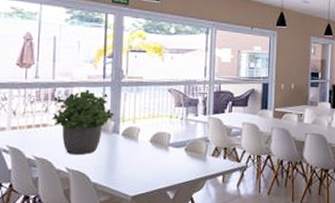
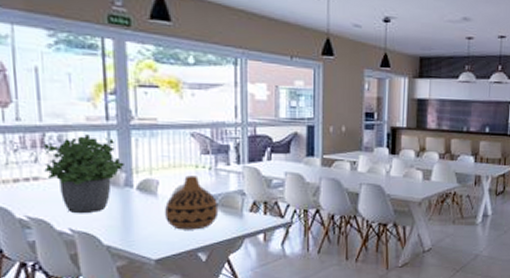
vase: none [143,124,187,171] -> present [165,175,219,230]

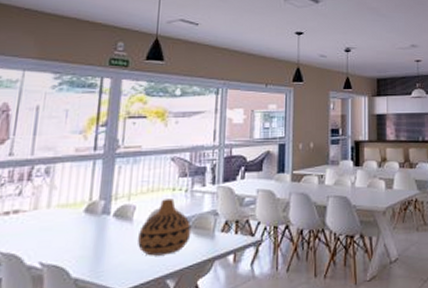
potted plant: present [42,134,124,214] -> none [26,165,105,246]

